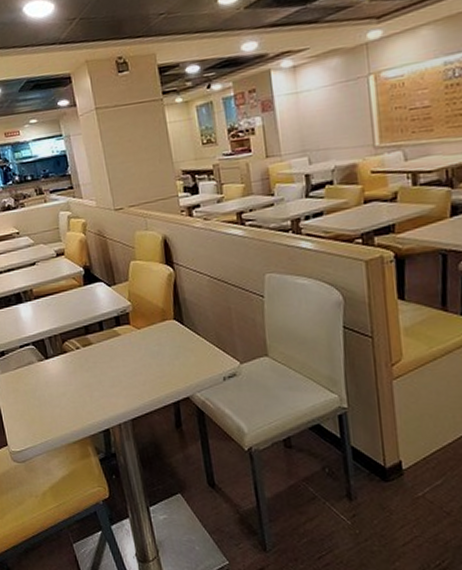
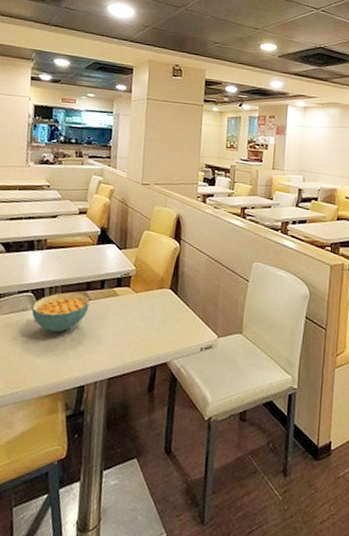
cereal bowl: none [37,339,94,381] -> present [31,292,90,333]

